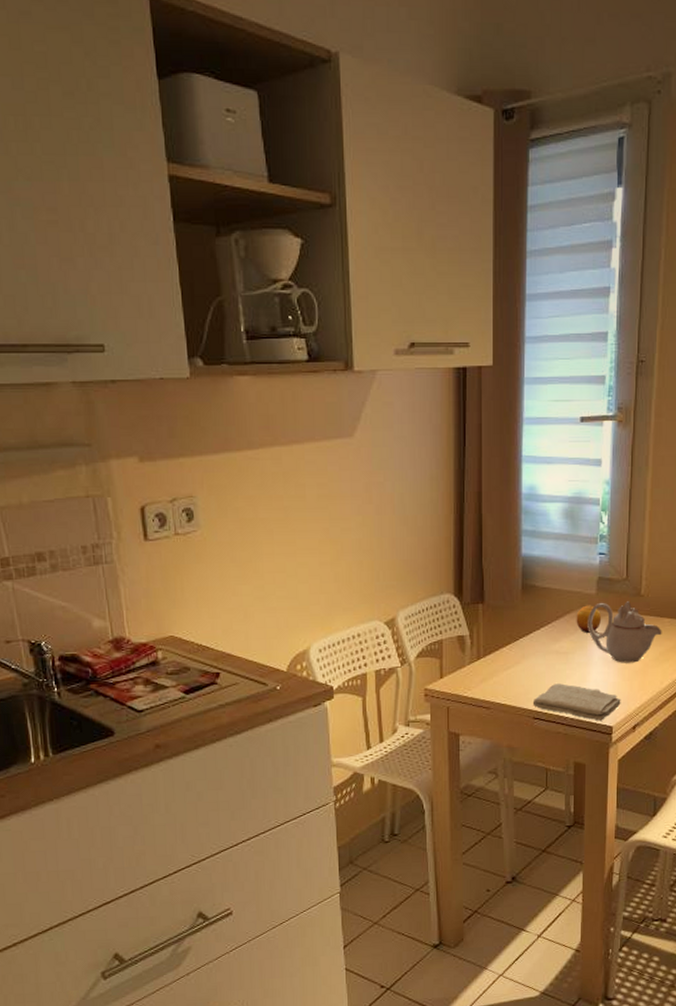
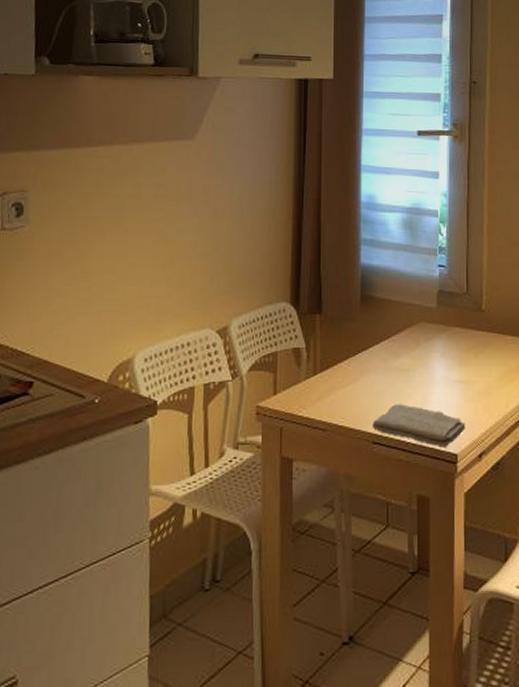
fruit: present [576,605,602,633] -> none [416,319,443,349]
teapot: present [588,601,662,663] -> none [429,316,505,383]

